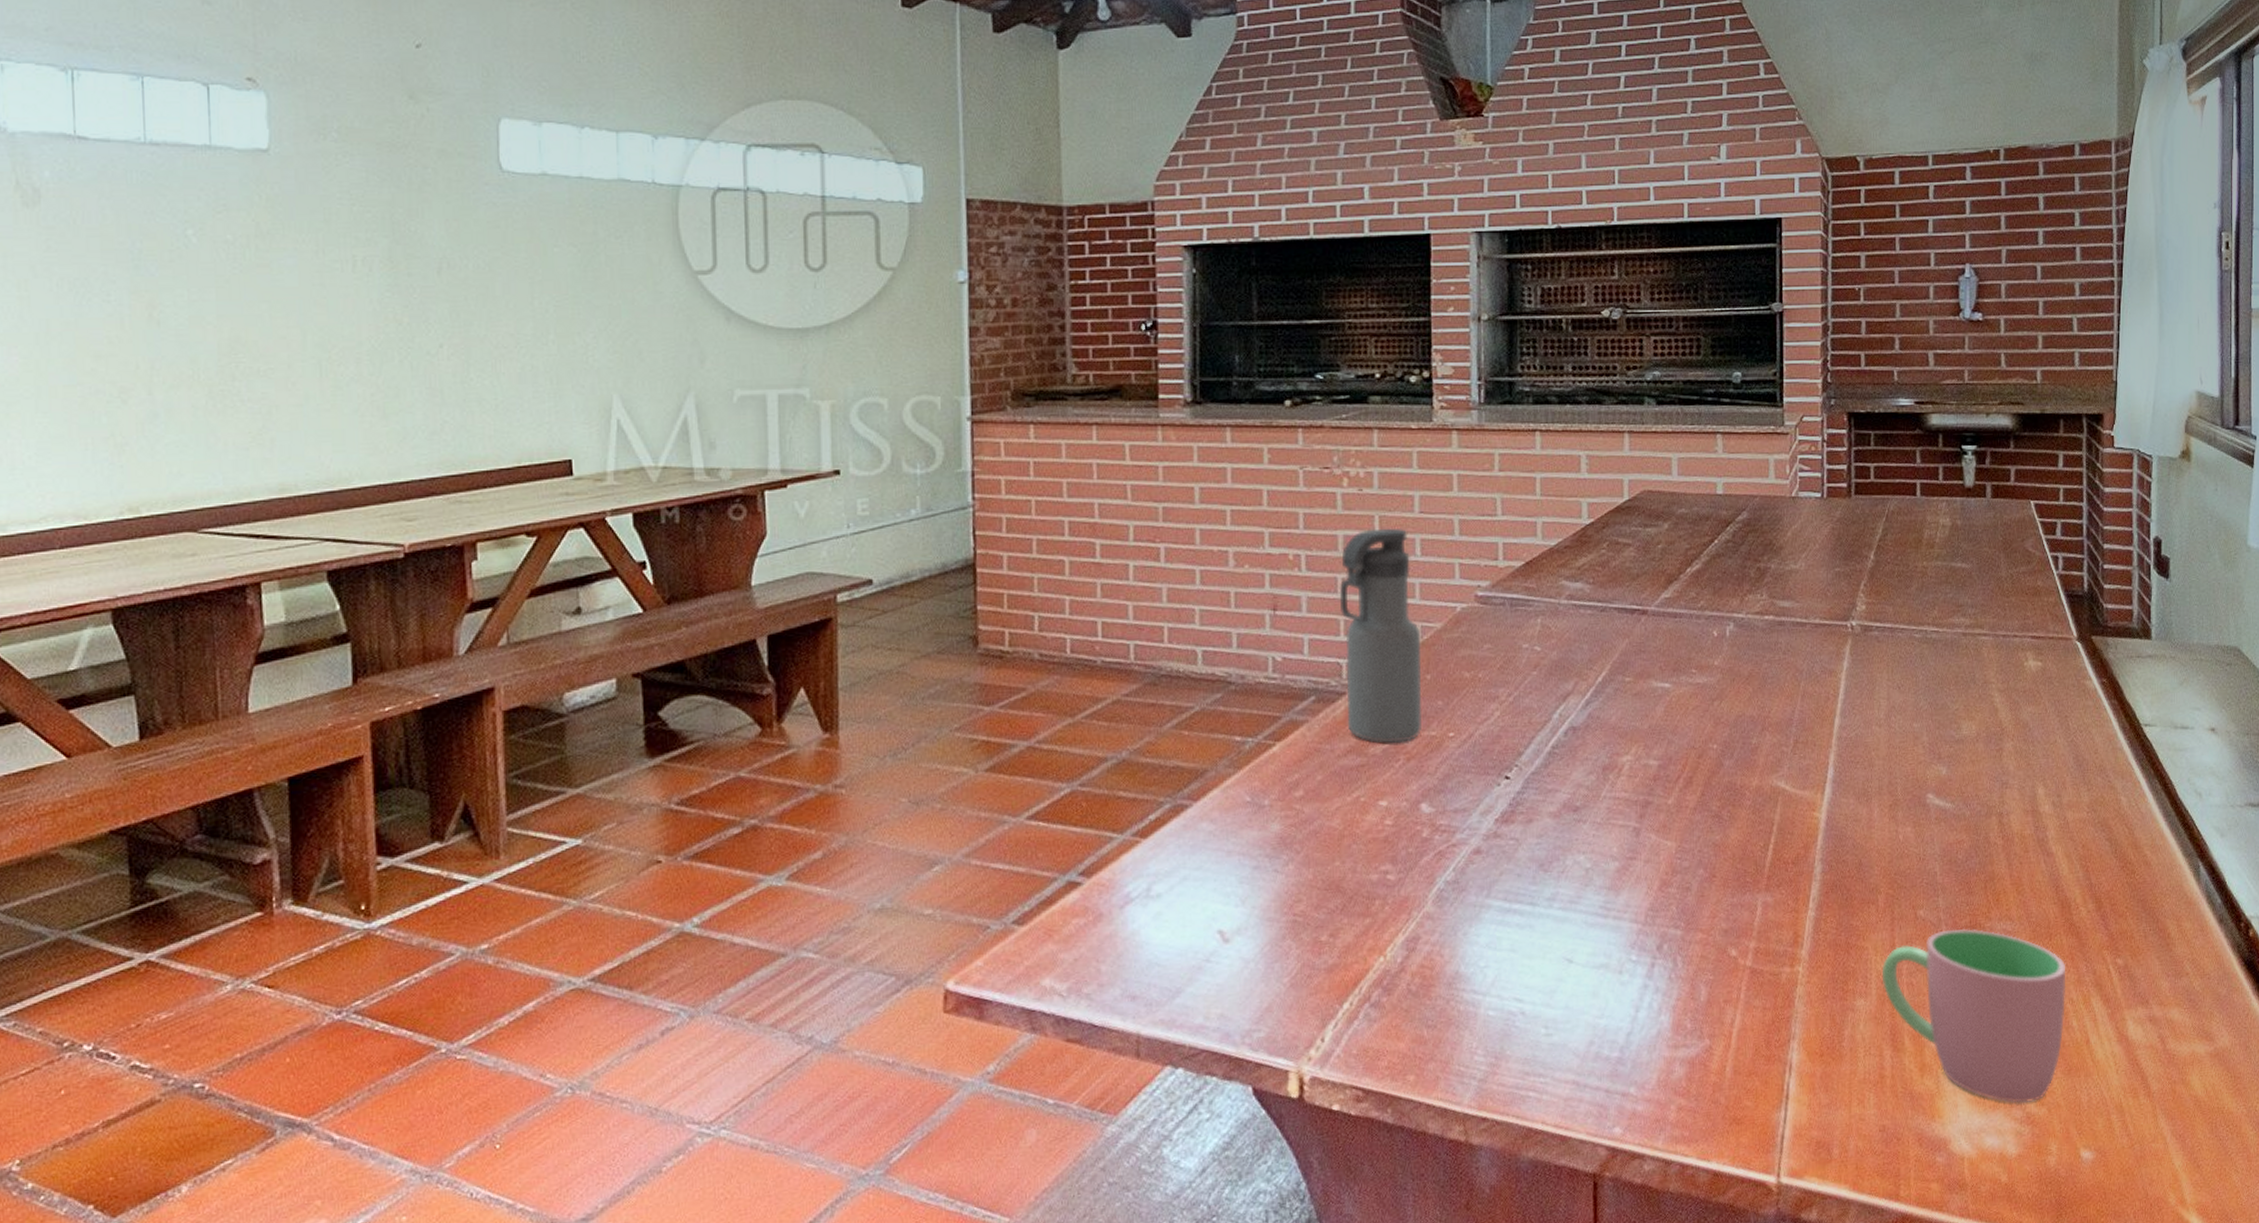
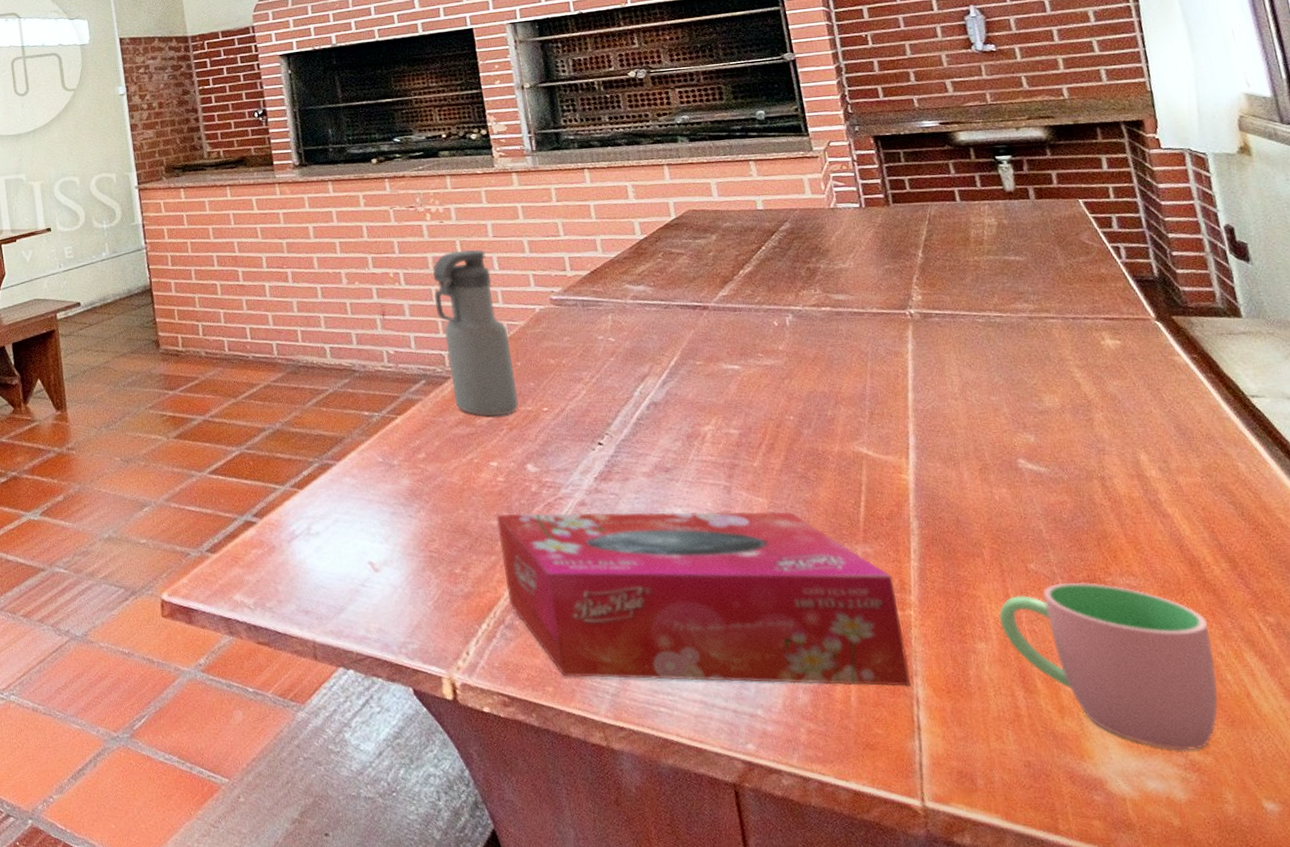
tissue box: none [1377,857,1788,1063] -> present [496,511,912,687]

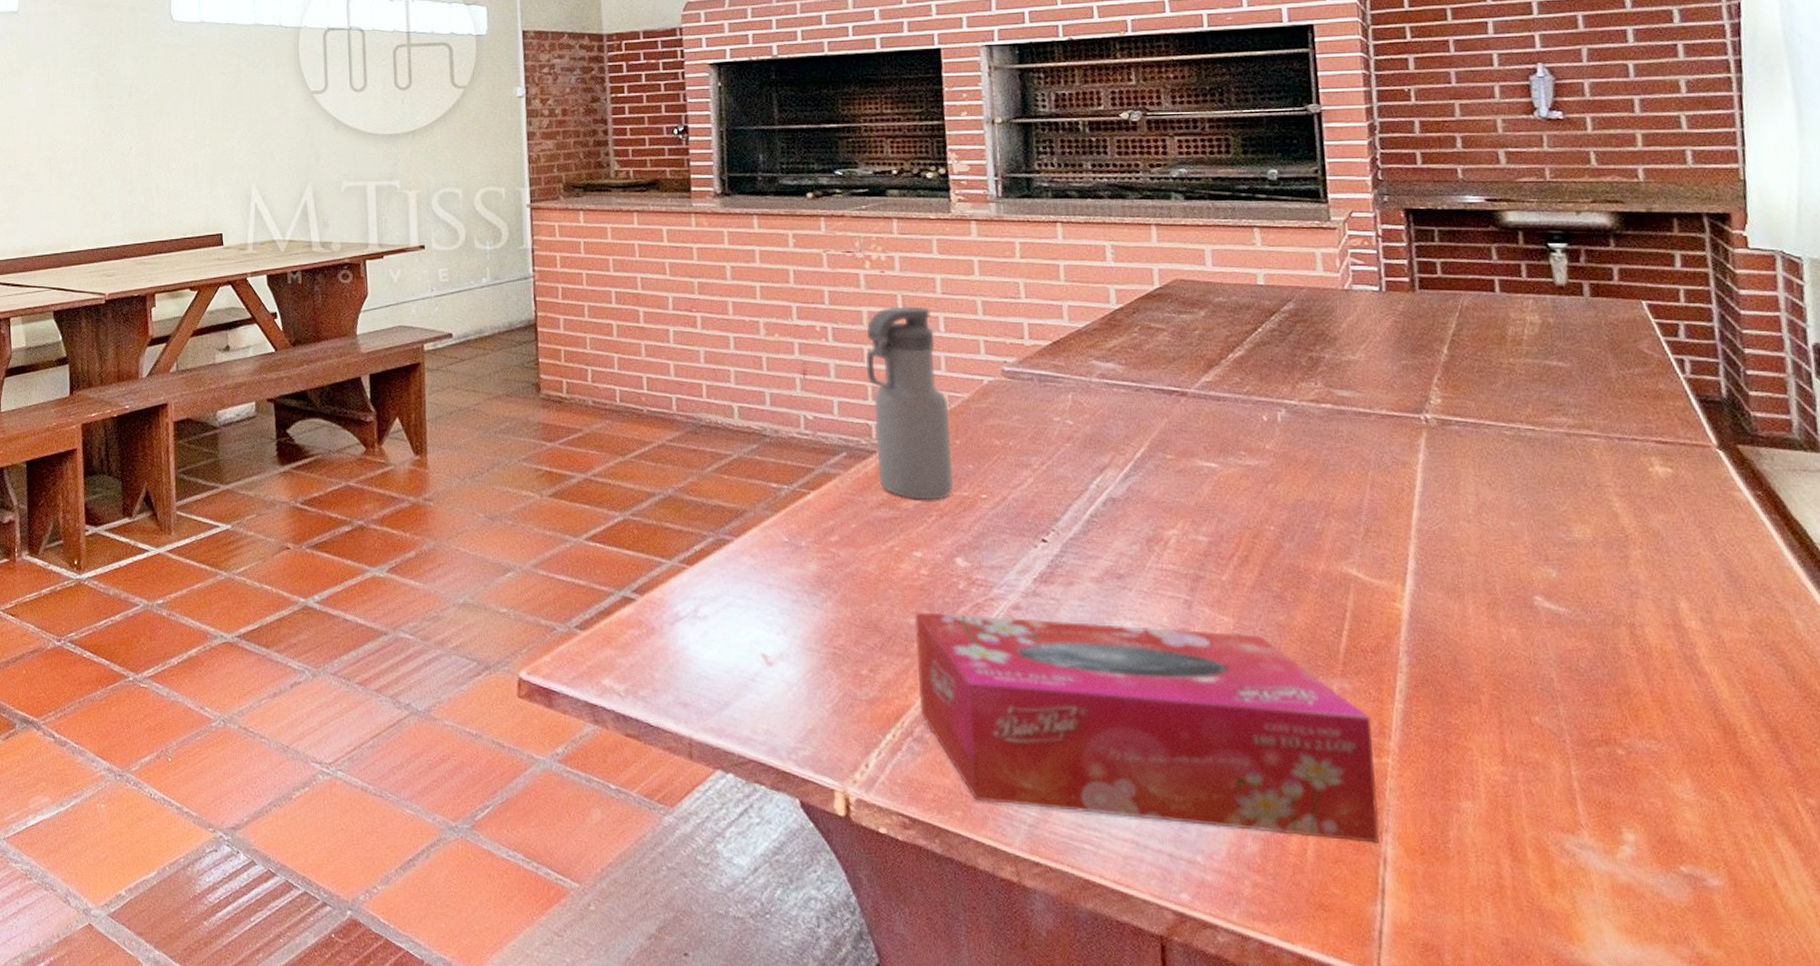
cup: present [999,582,1219,750] -> none [1491,740,1740,942]

